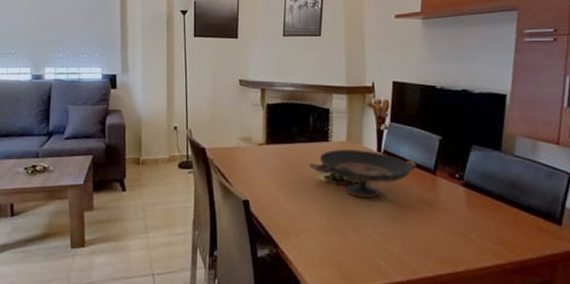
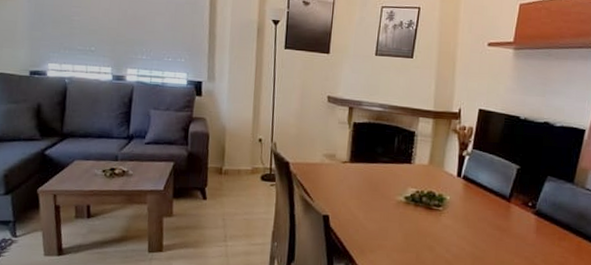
decorative bowl: present [309,149,417,198] -> none [390,172,493,221]

